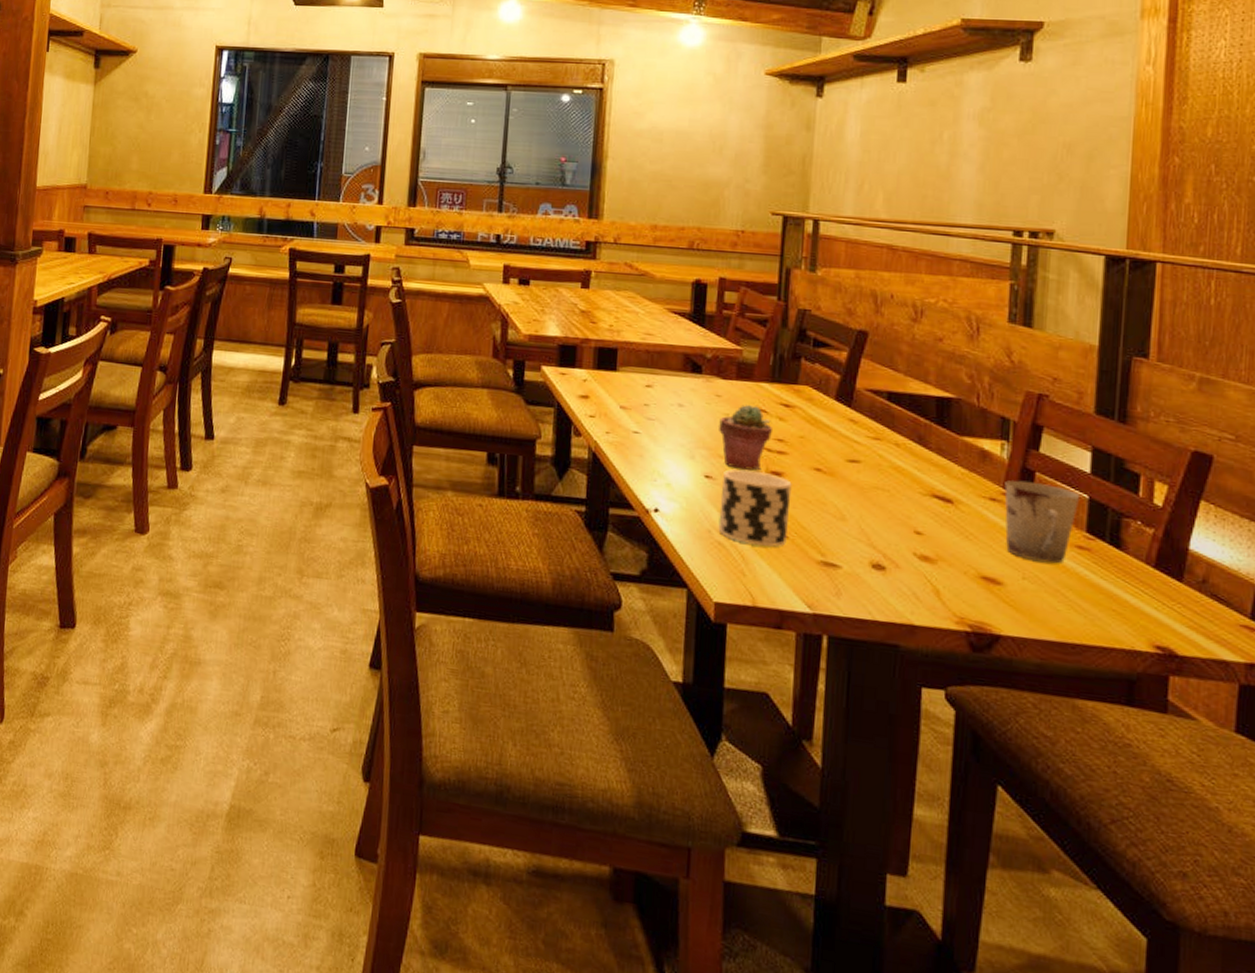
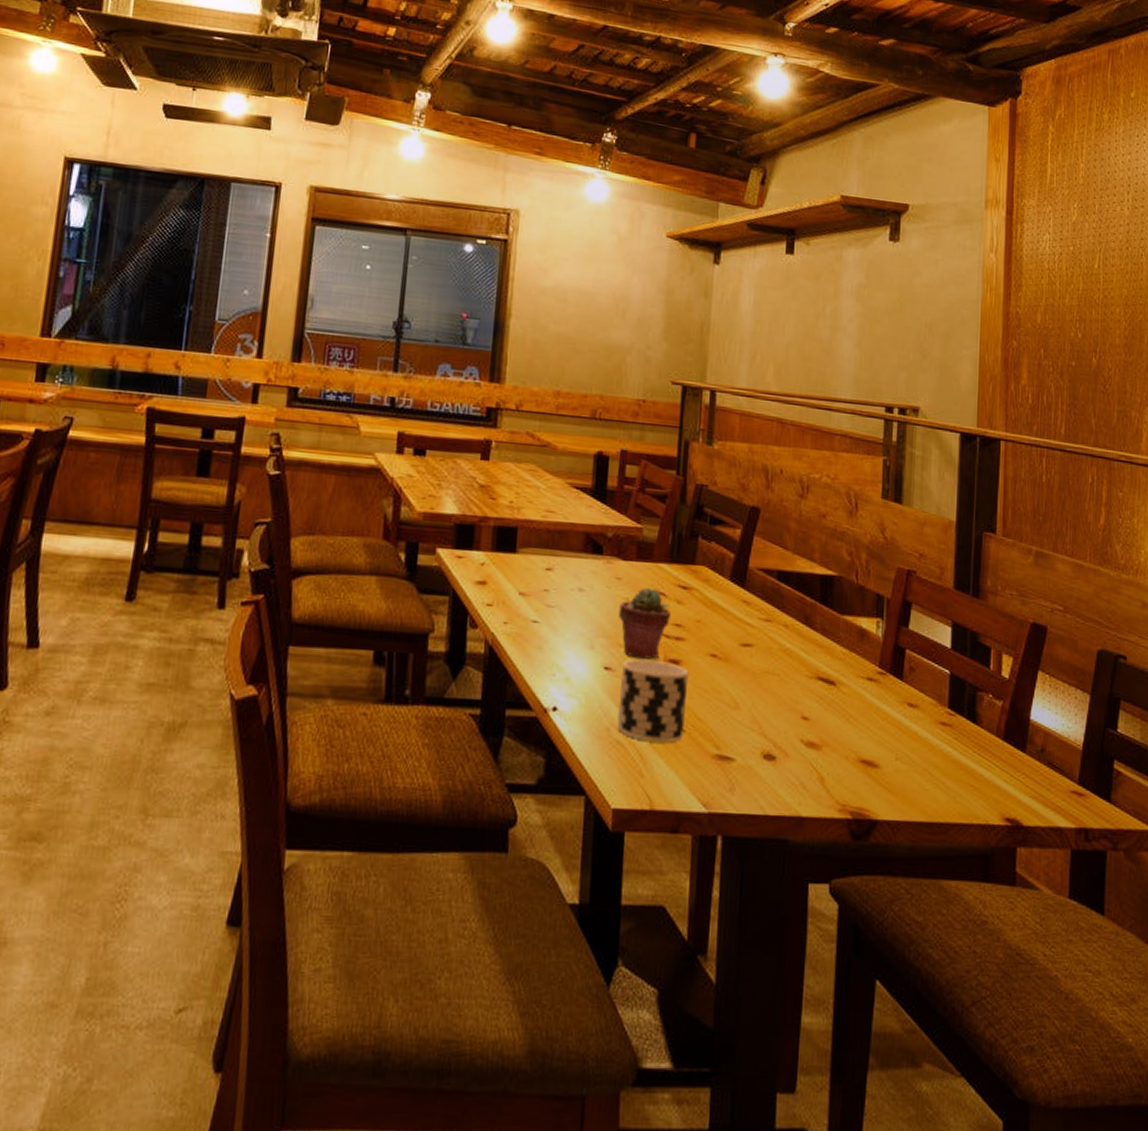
cup: present [1004,480,1079,564] -> none [880,658,942,742]

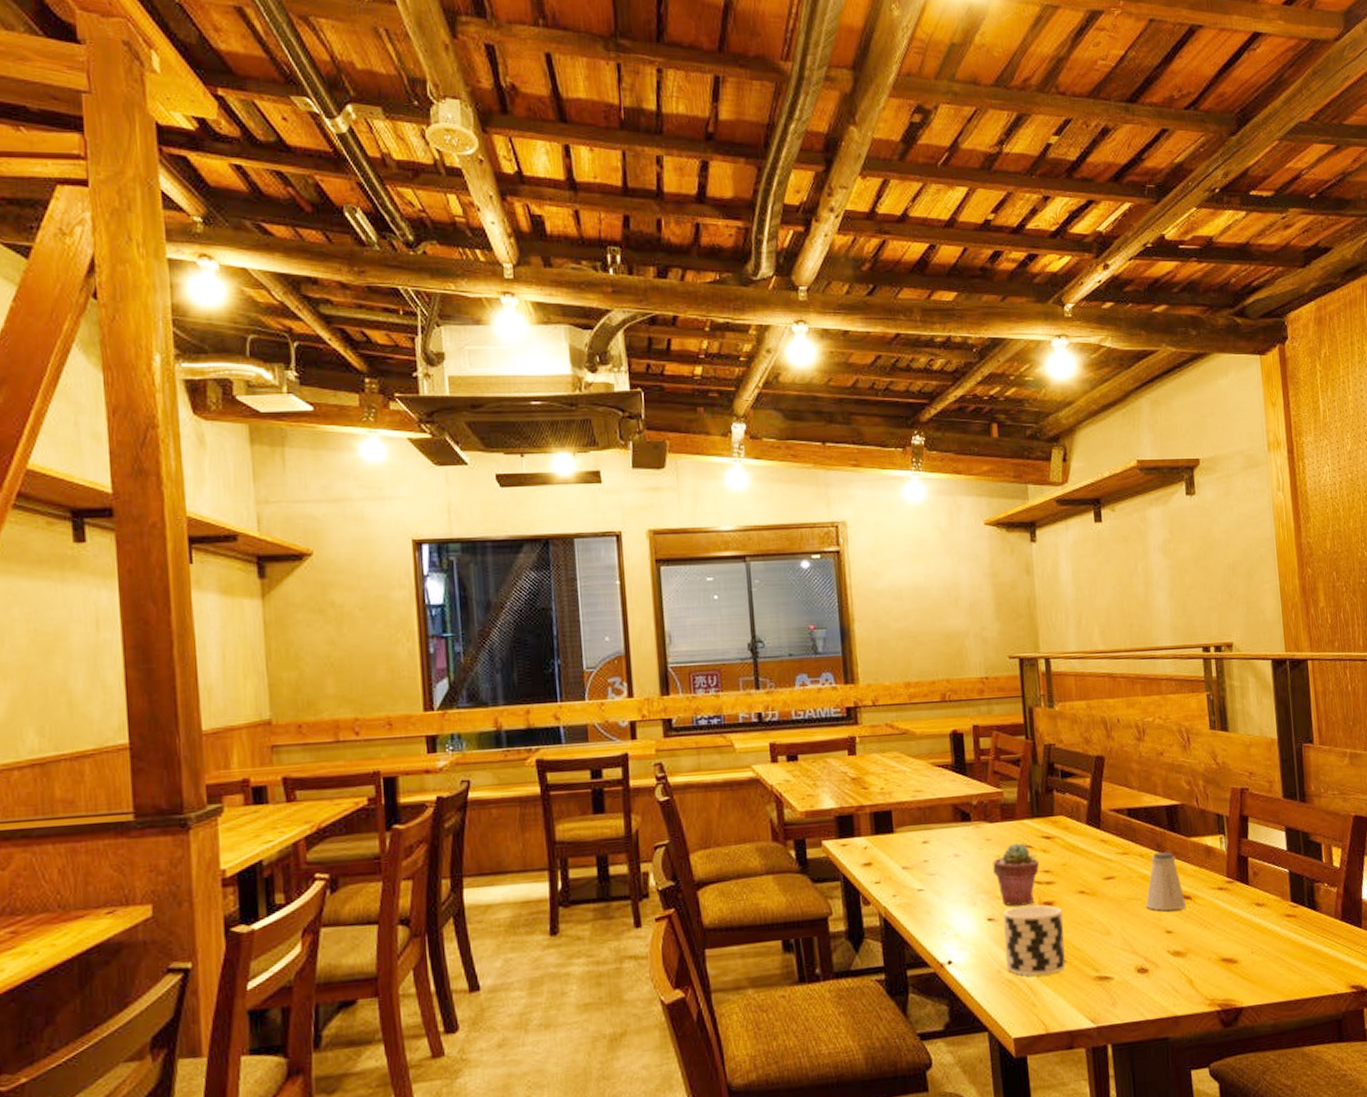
saltshaker: none [783,626,829,694] -> present [1146,852,1186,911]

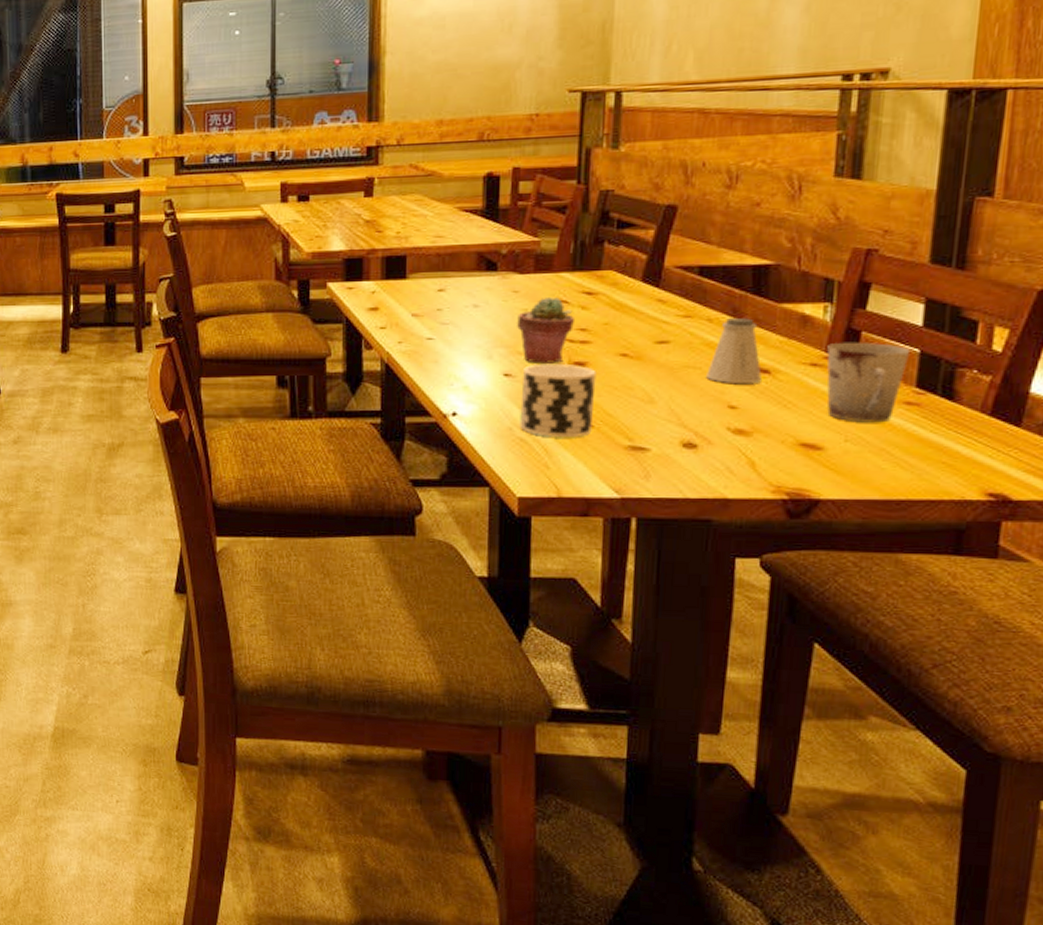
cup: none [1227,866,1282,936] -> present [827,342,909,423]

